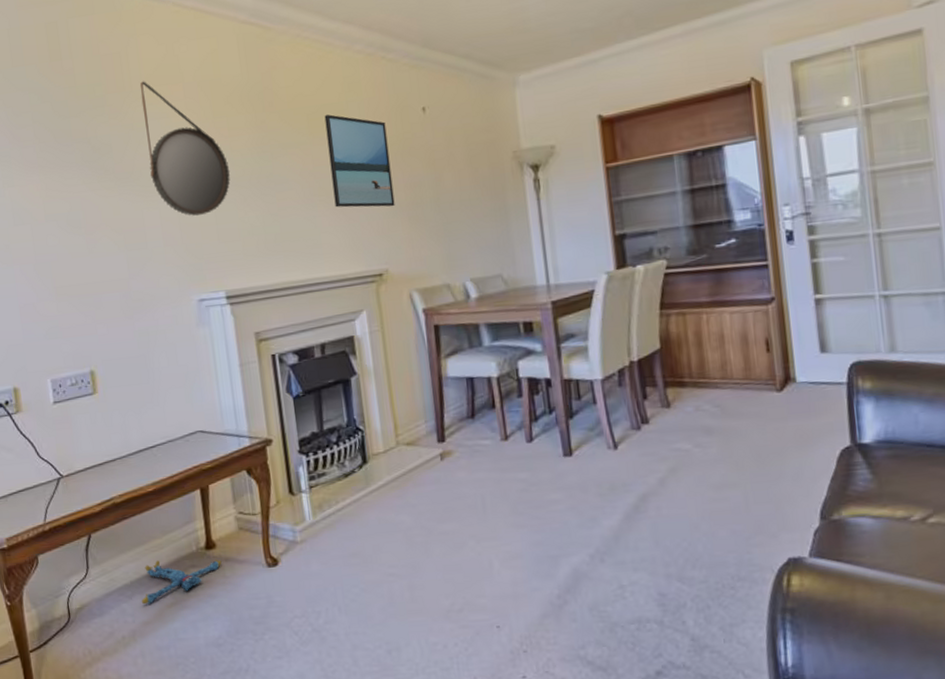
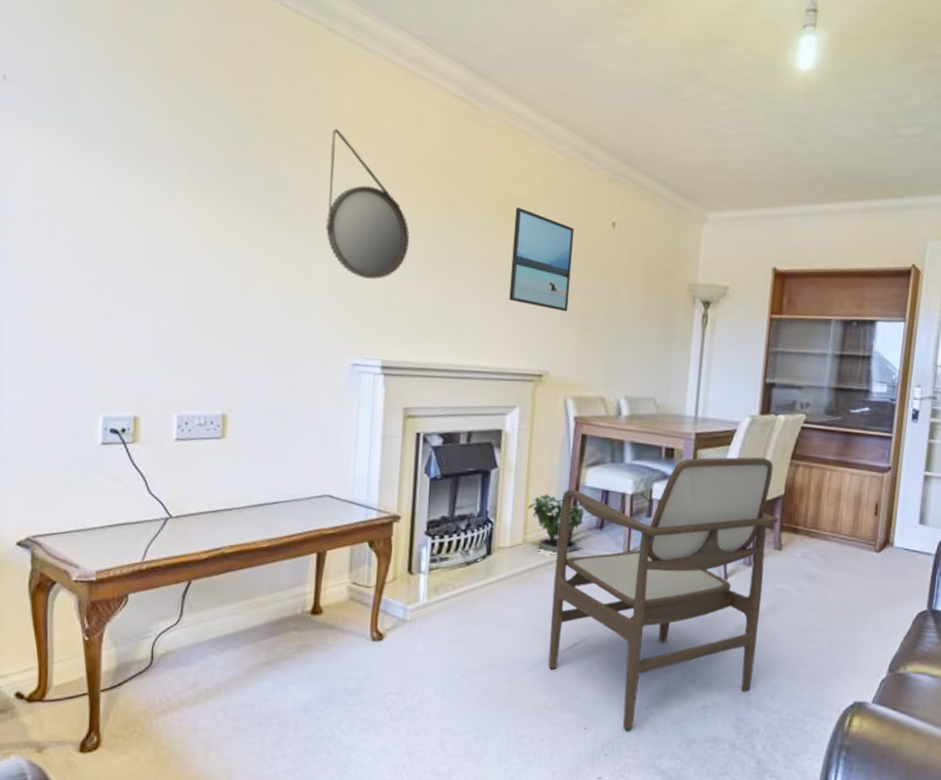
plush toy: present [142,559,222,605] -> none [234,617,325,660]
potted plant: none [394,386,459,453] -> present [527,491,584,555]
armchair: none [426,313,668,623] -> present [548,456,778,730]

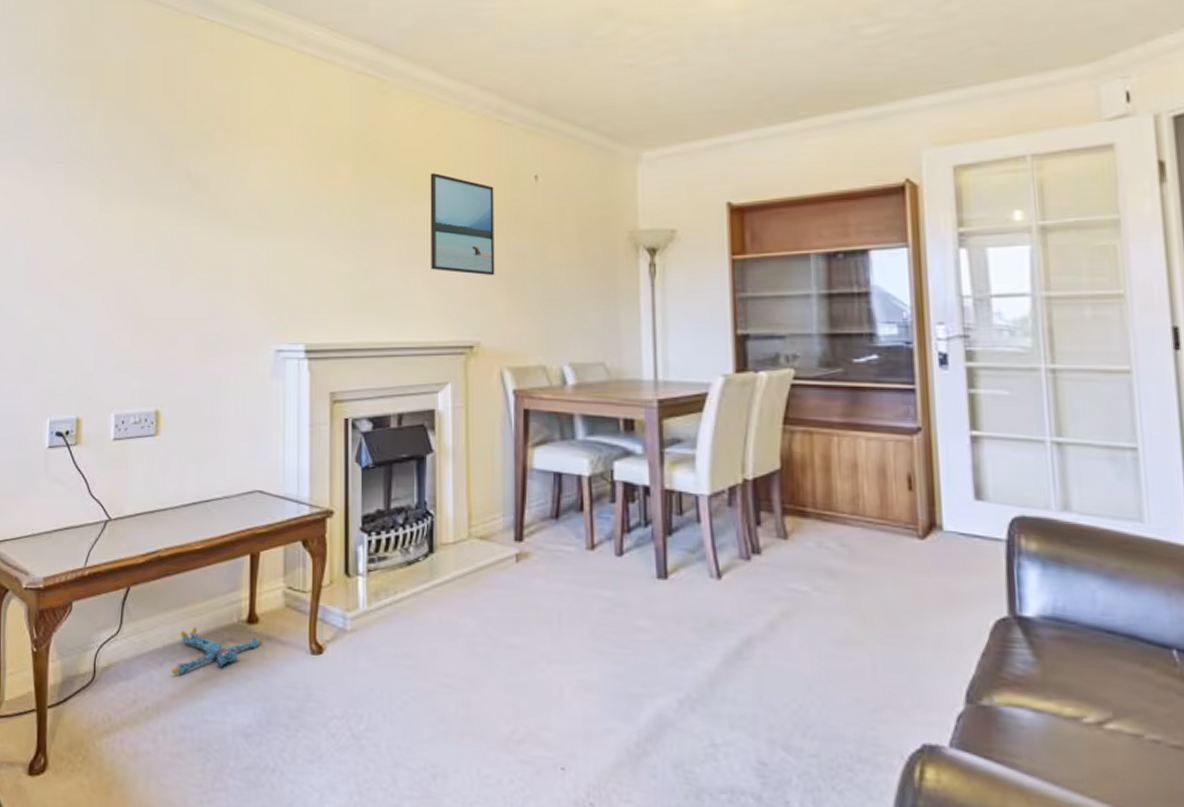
plush toy: none [234,617,325,660] -> present [172,627,262,675]
home mirror: present [325,129,410,279] -> none [244,121,326,262]
potted plant: present [527,491,584,555] -> none [470,476,539,552]
armchair: present [548,456,778,730] -> none [507,423,777,773]

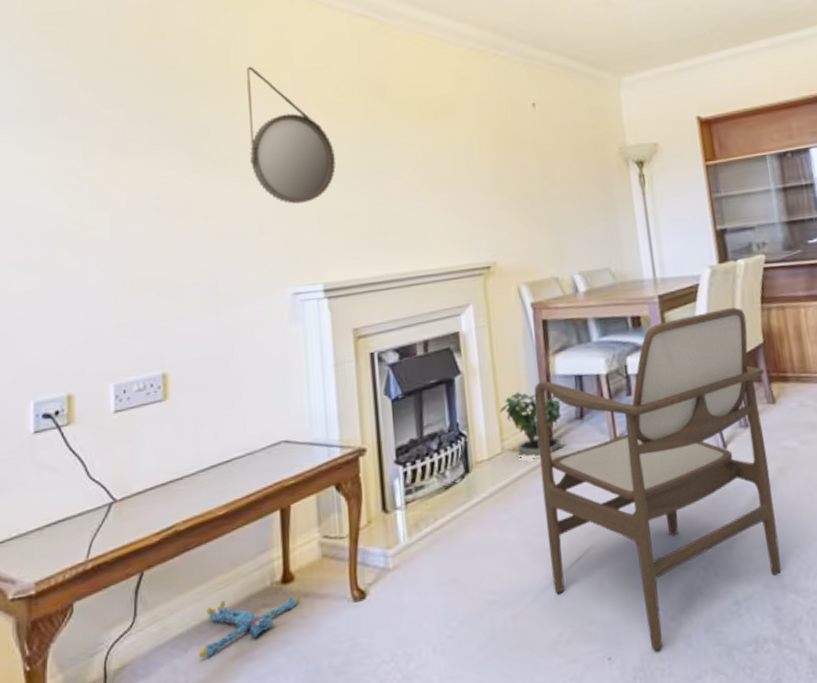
home mirror: none [244,121,326,262] -> present [246,66,336,204]
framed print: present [430,173,495,276] -> none [435,106,504,199]
potted plant: none [470,476,539,552] -> present [499,385,568,459]
armchair: none [507,423,777,773] -> present [534,307,781,650]

